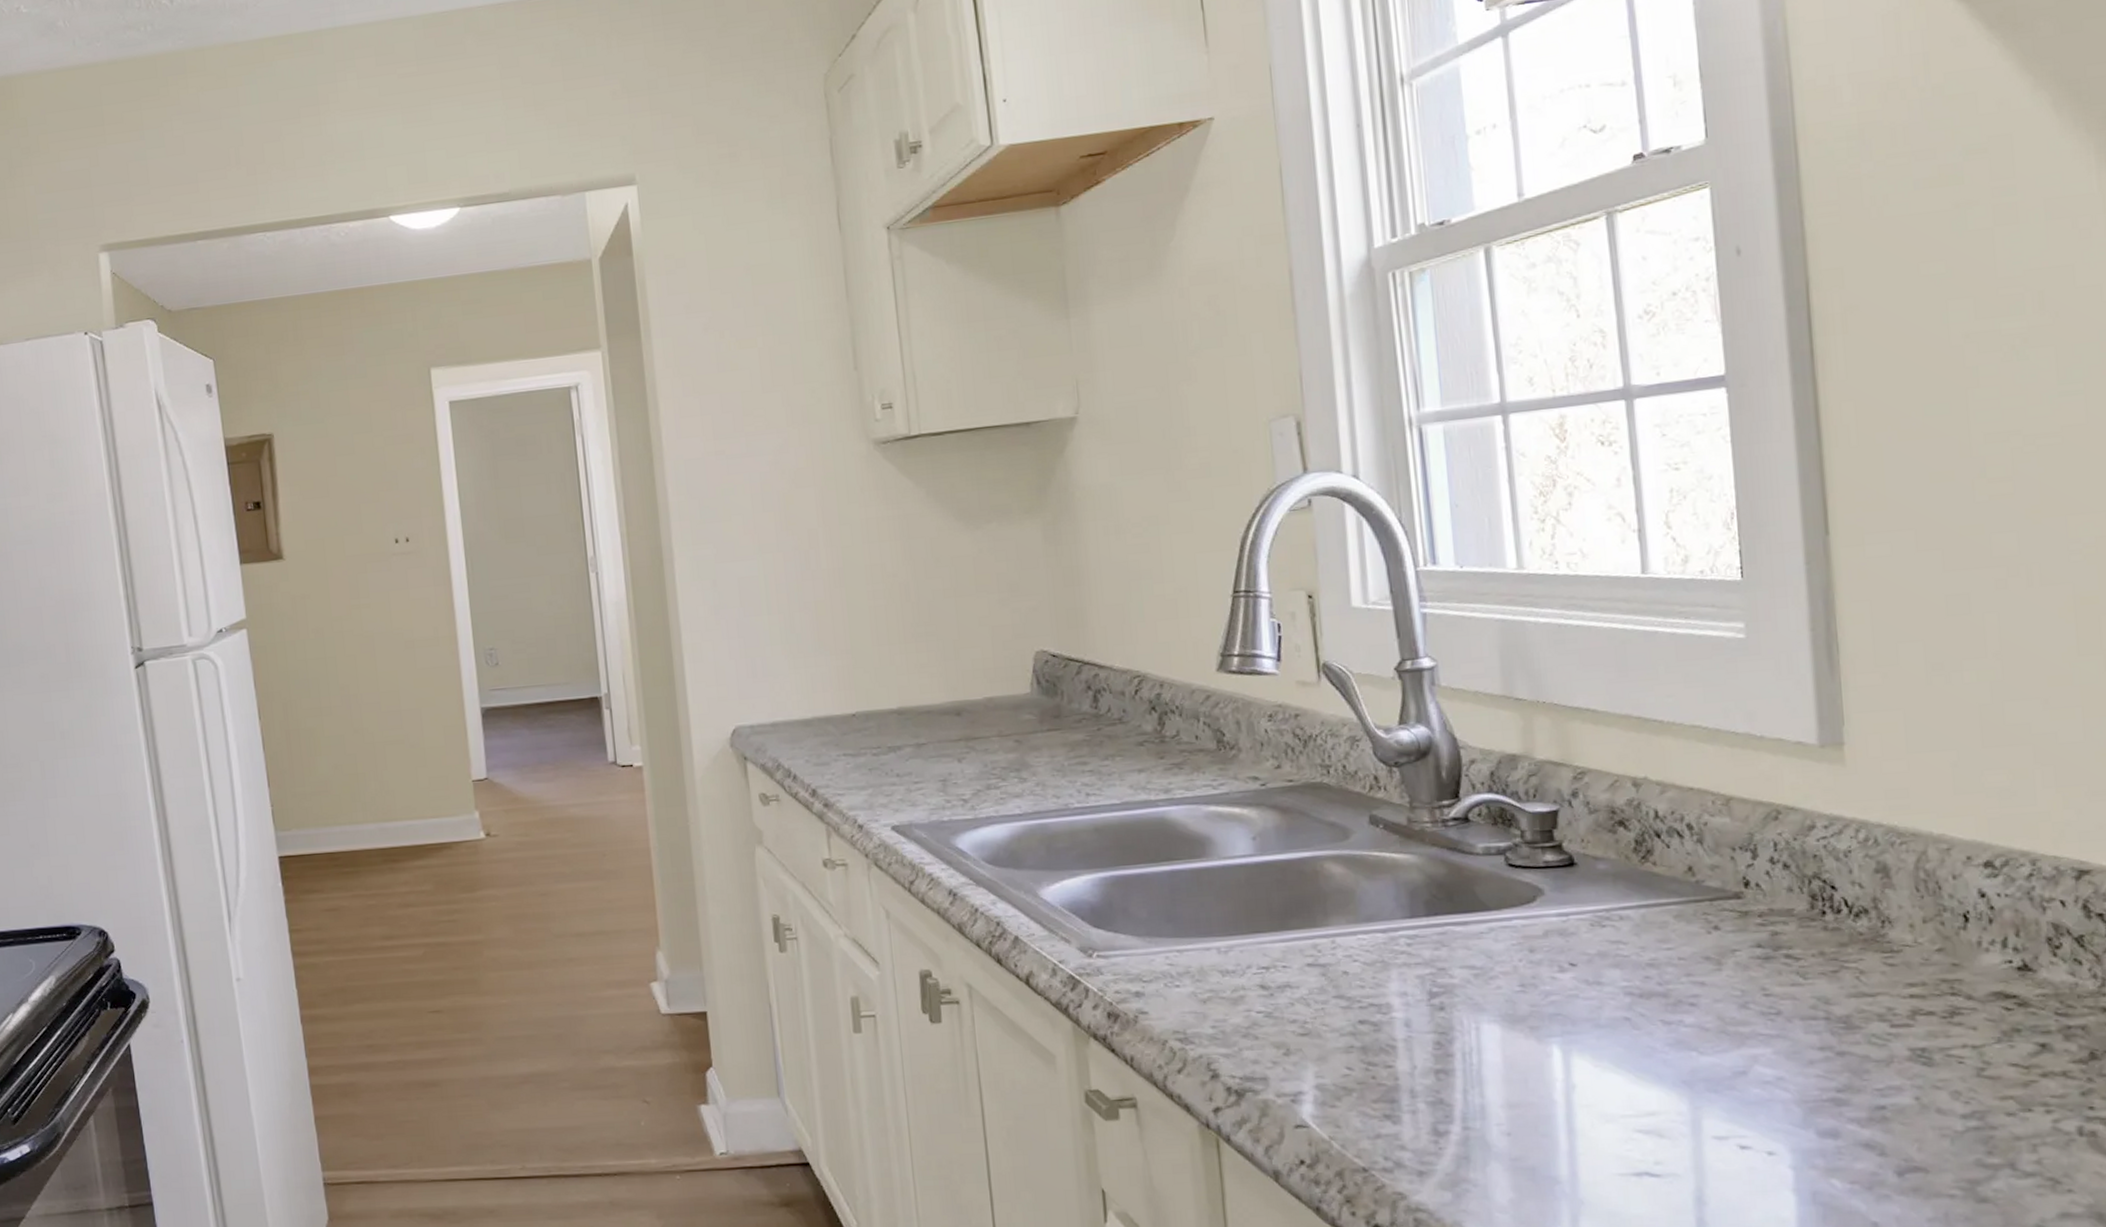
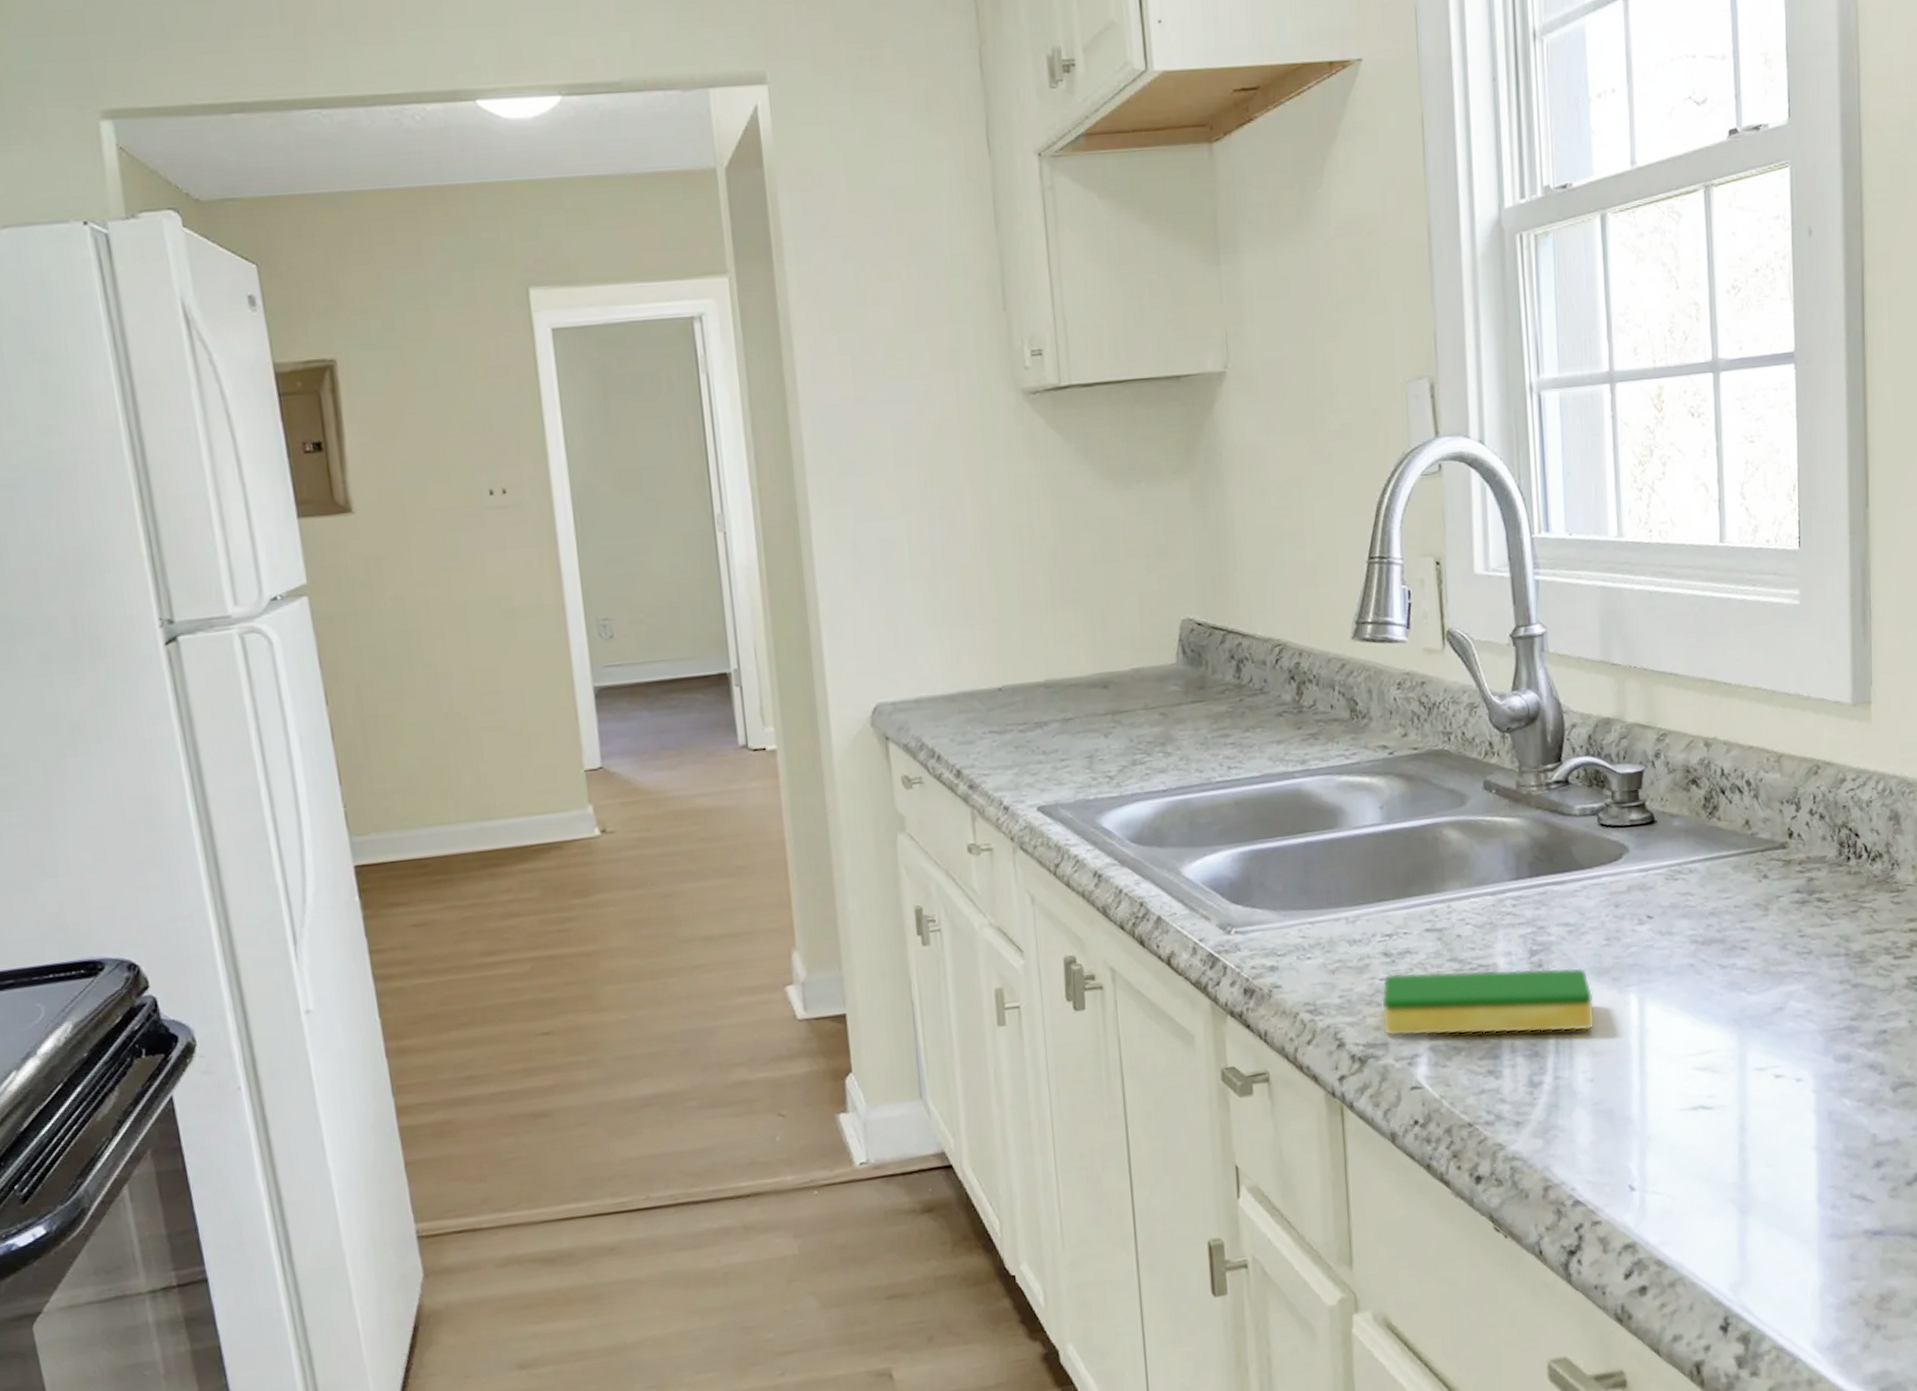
dish sponge: none [1259,1006,1511,1081] -> present [1381,967,1596,1037]

